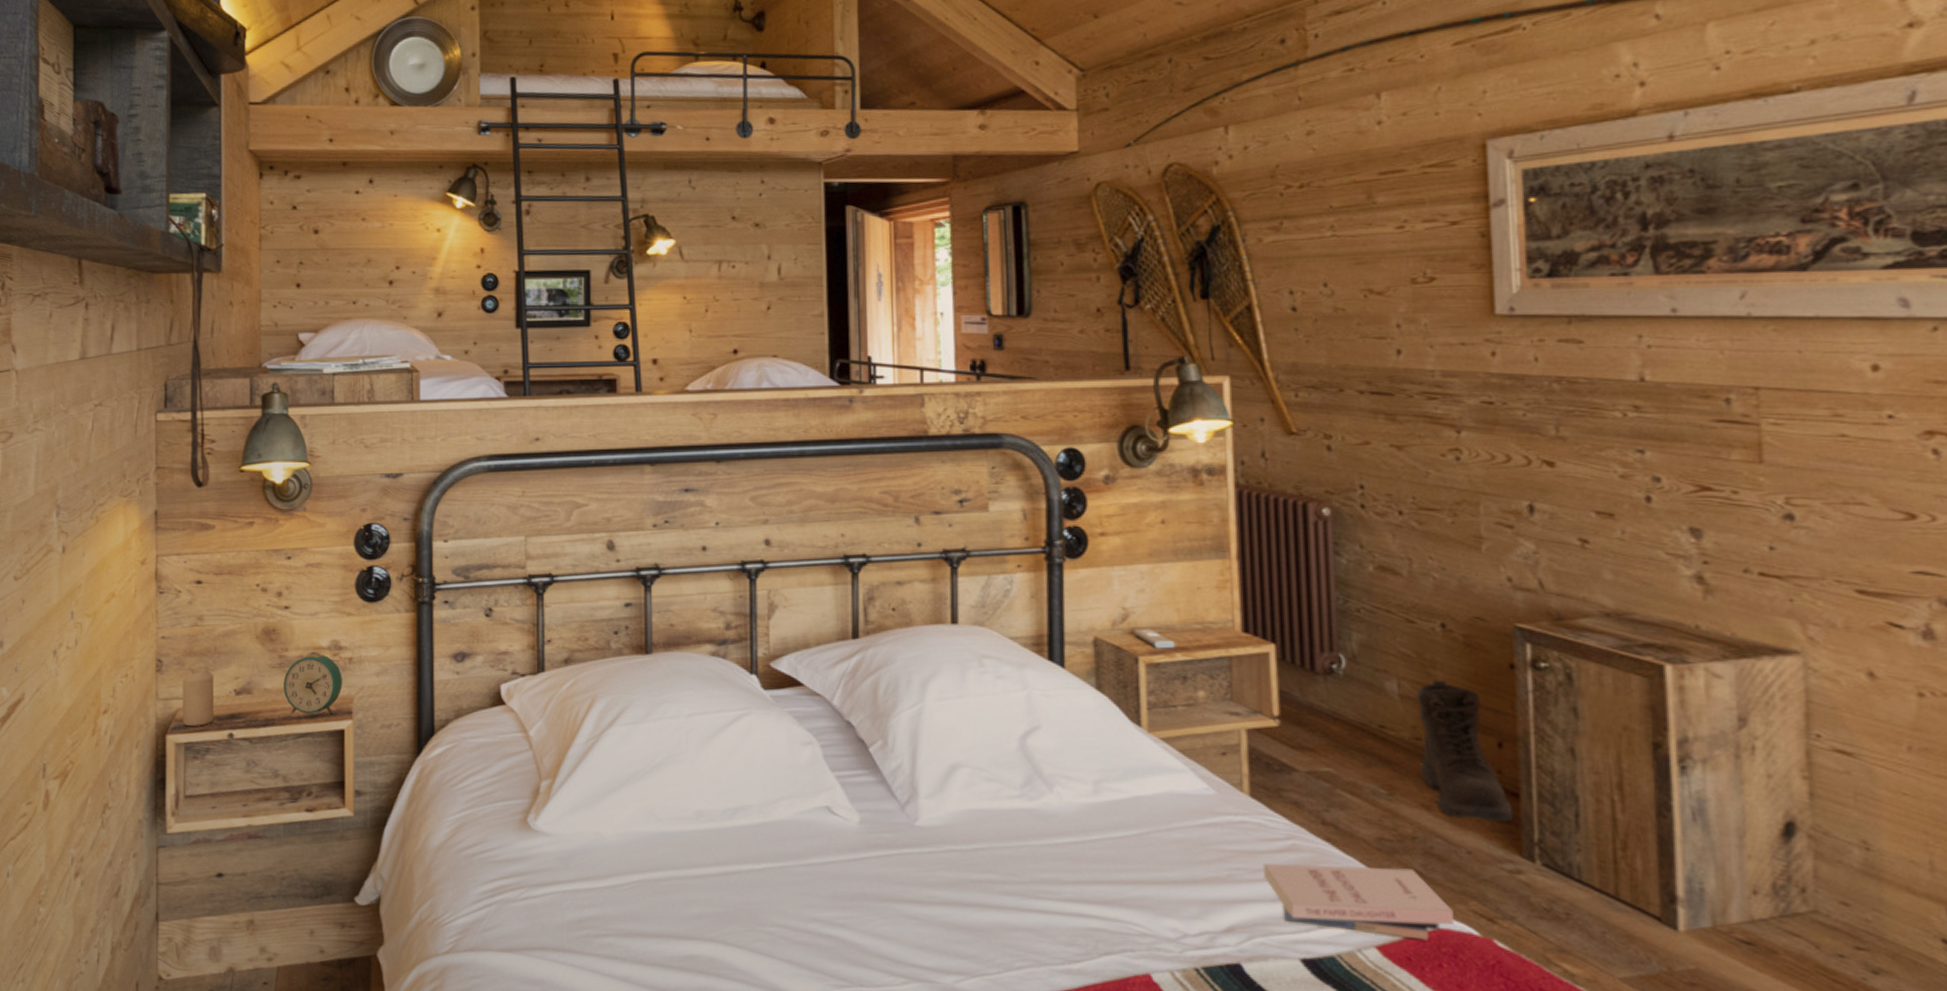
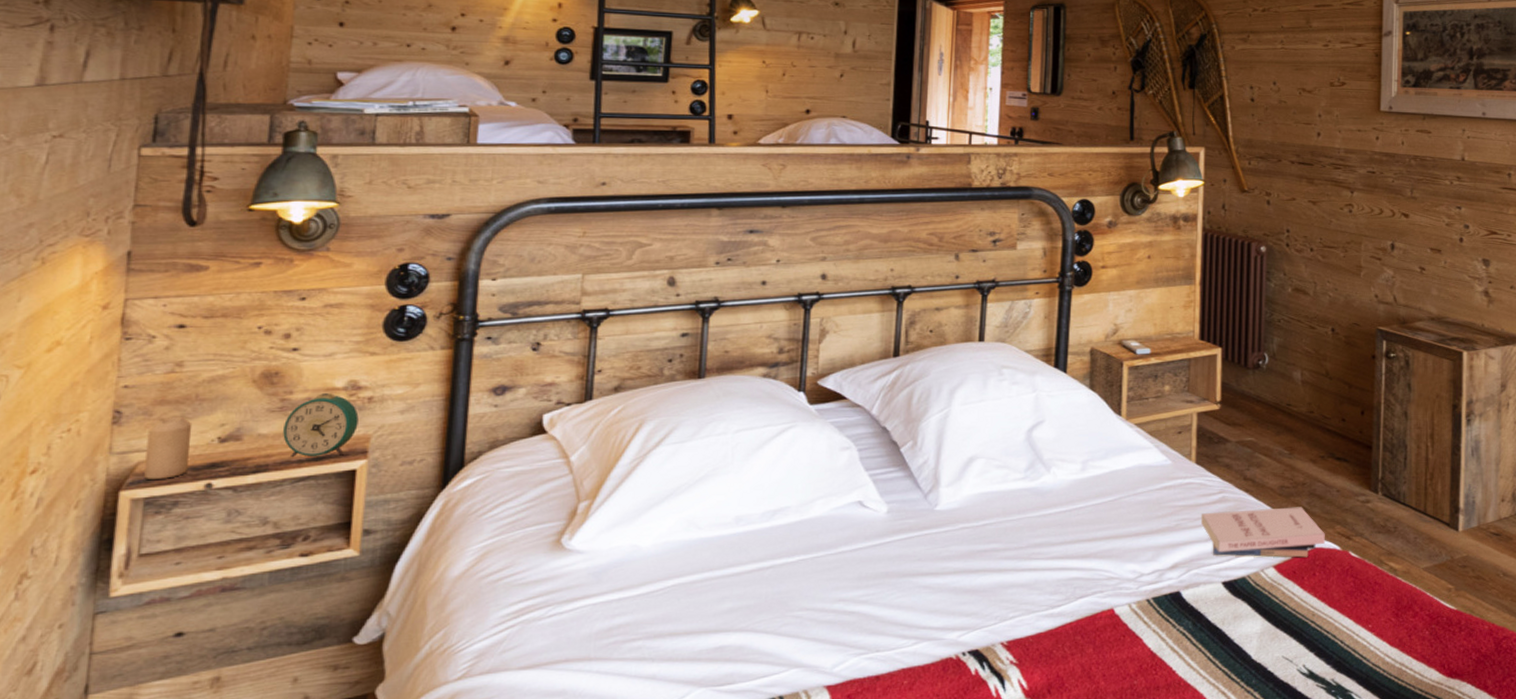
boot: present [1416,679,1514,823] -> none [1311,369,1368,467]

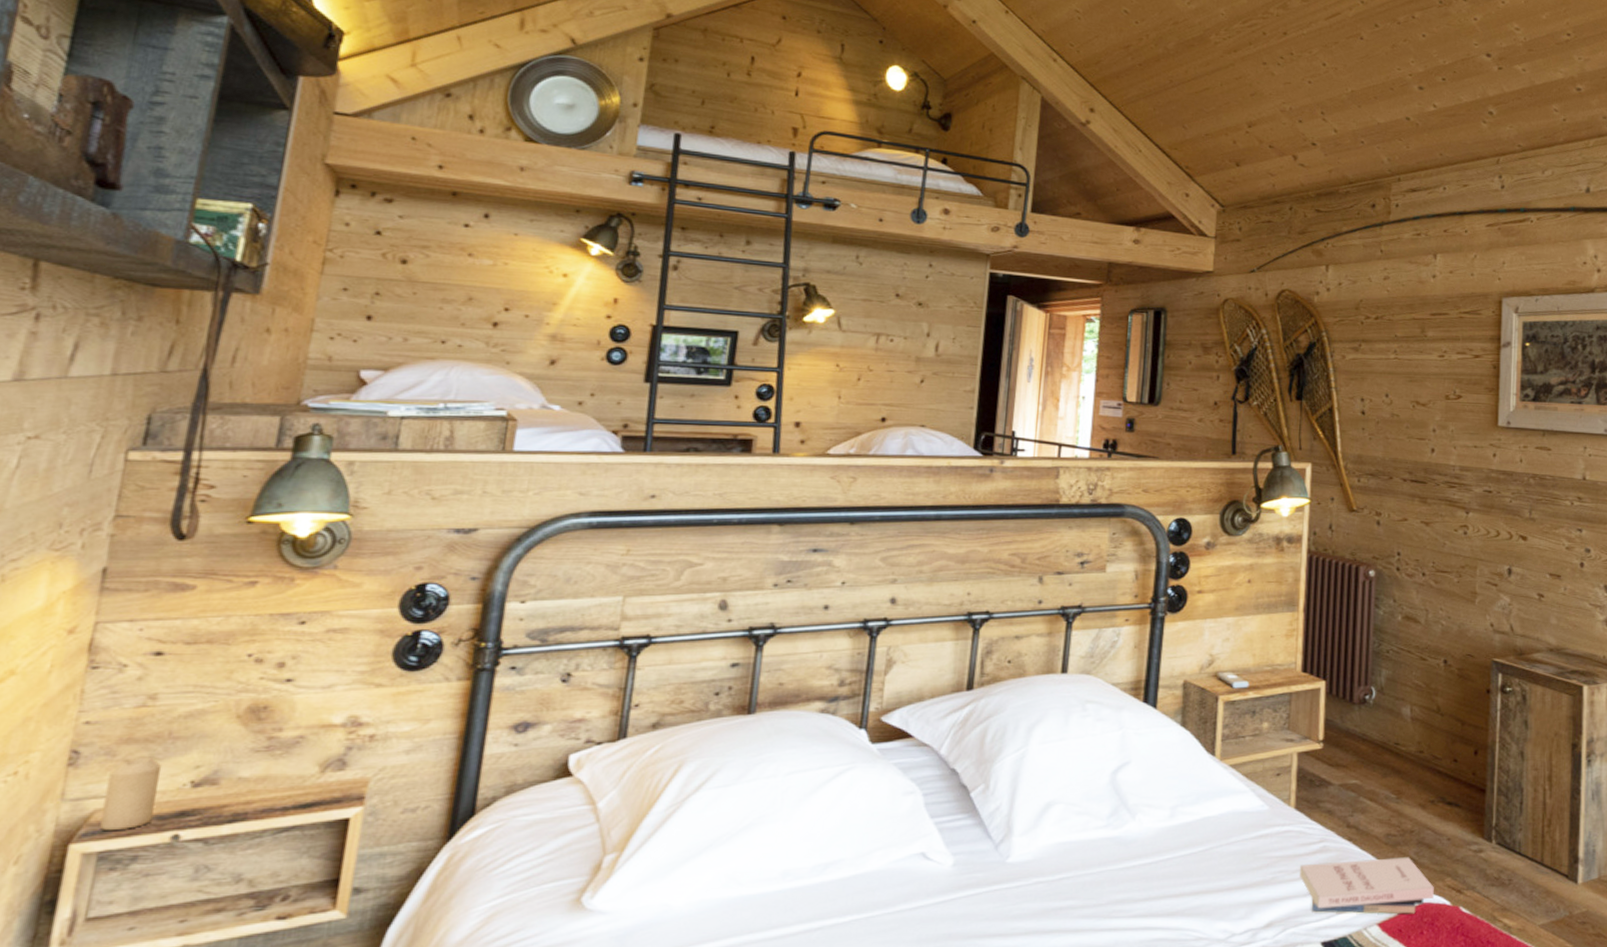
alarm clock: present [283,393,359,458] -> none [267,731,357,805]

